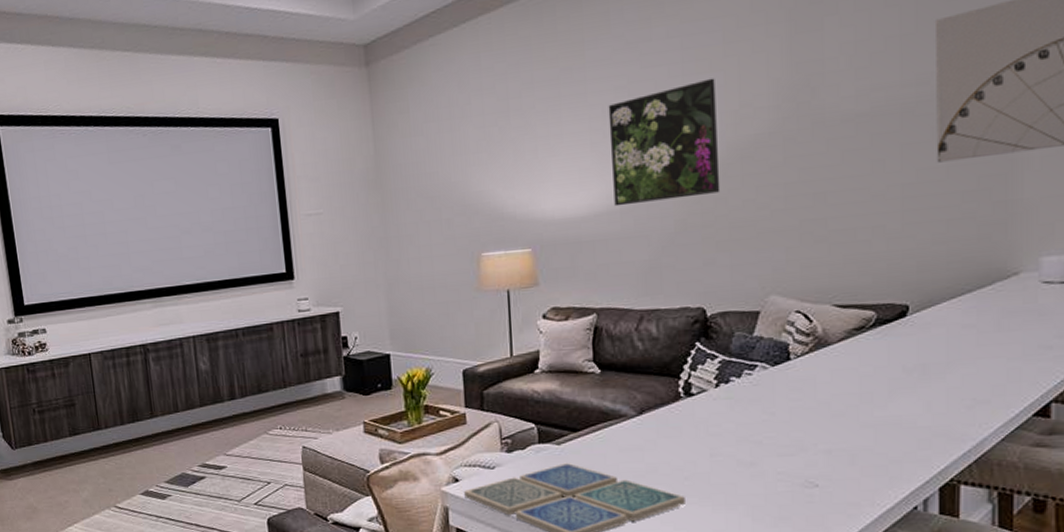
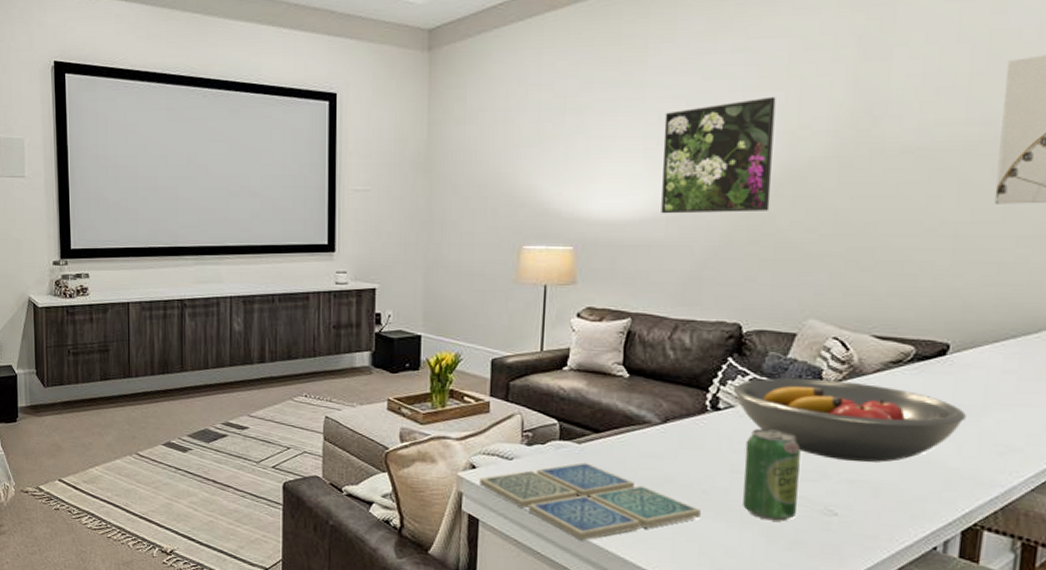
fruit bowl: none [703,353,932,432] -> present [732,377,966,463]
beverage can: none [722,409,778,500] -> present [743,429,801,522]

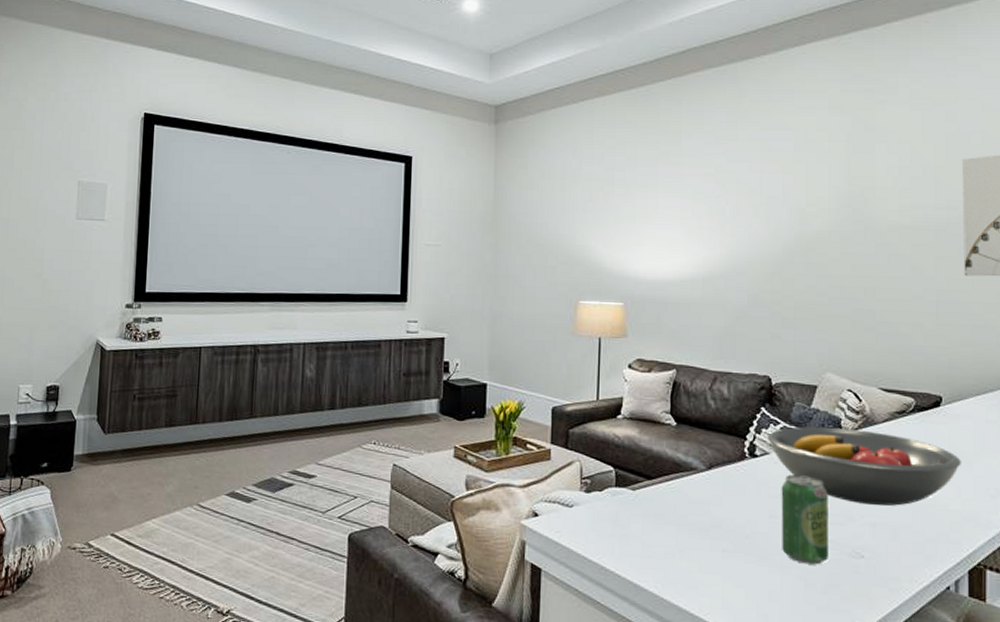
drink coaster: present [480,461,701,540] -> none [542,508,745,588]
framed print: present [661,96,776,214] -> none [697,178,788,276]

